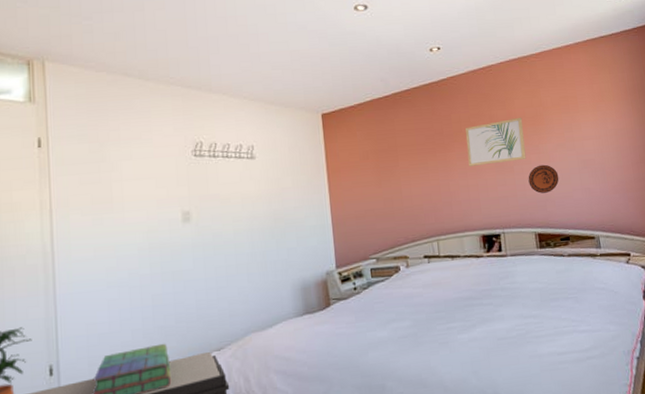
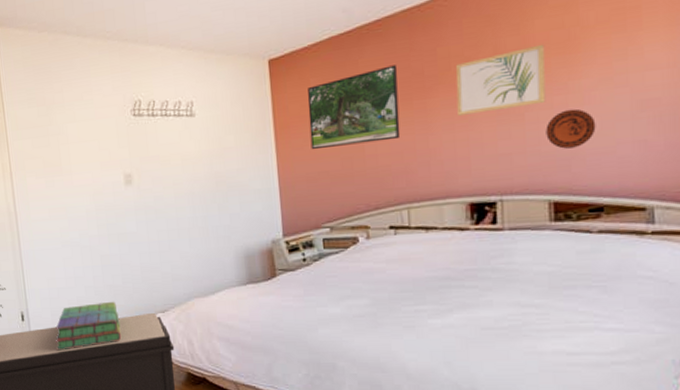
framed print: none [355,125,429,191] -> present [307,65,401,150]

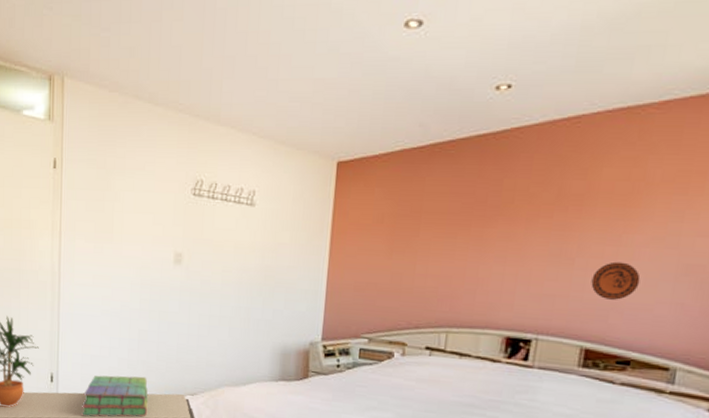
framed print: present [307,65,401,150] -> none [364,188,463,263]
wall art: present [455,44,546,116] -> none [511,193,608,252]

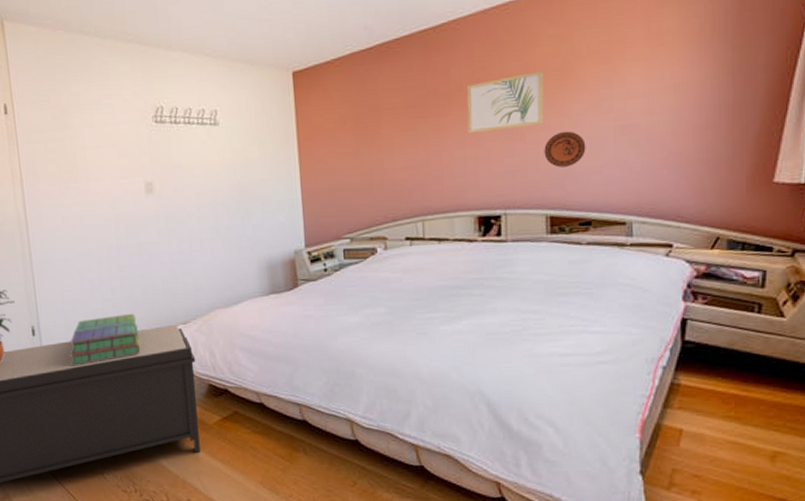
wall art: none [511,193,608,252] -> present [466,70,545,134]

